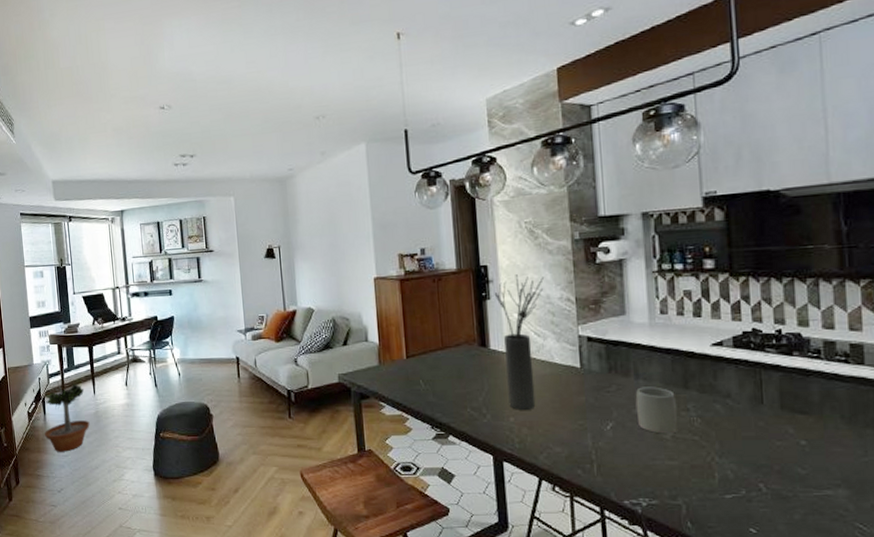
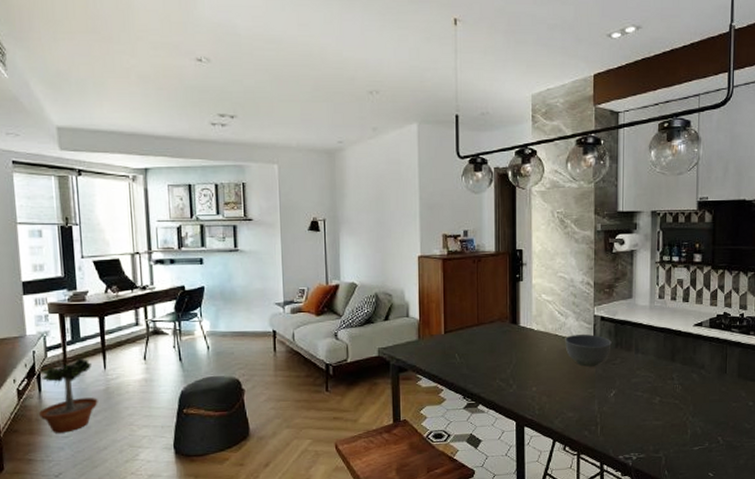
vase: present [494,274,545,410] -> none [526,259,570,381]
bowl: none [545,357,604,395] -> present [565,334,612,367]
mug: present [635,386,679,434] -> none [634,359,665,399]

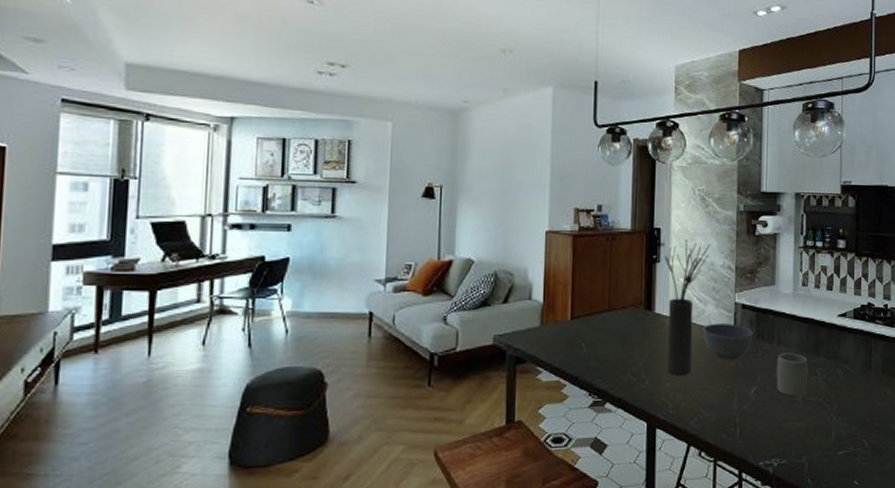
potted tree: present [38,354,98,433] -> none [49,336,135,439]
vase: none [526,259,570,381] -> present [664,240,711,375]
mug: none [634,359,665,399] -> present [776,352,809,397]

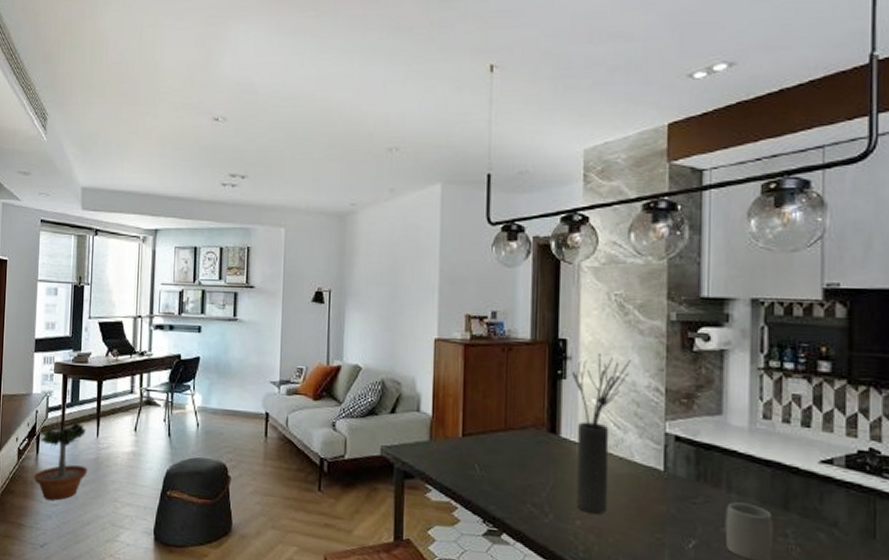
potted tree: none [49,336,135,439] -> present [33,416,88,501]
bowl: present [703,323,753,360] -> none [623,455,691,503]

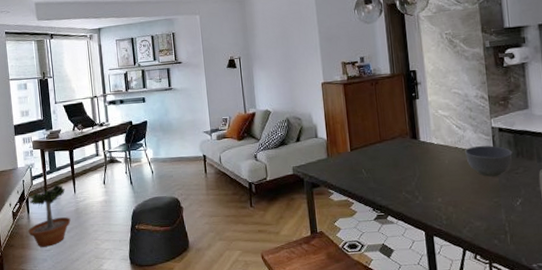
vase: present [571,353,632,514] -> none [422,77,463,192]
bowl: none [623,455,691,503] -> present [465,145,513,177]

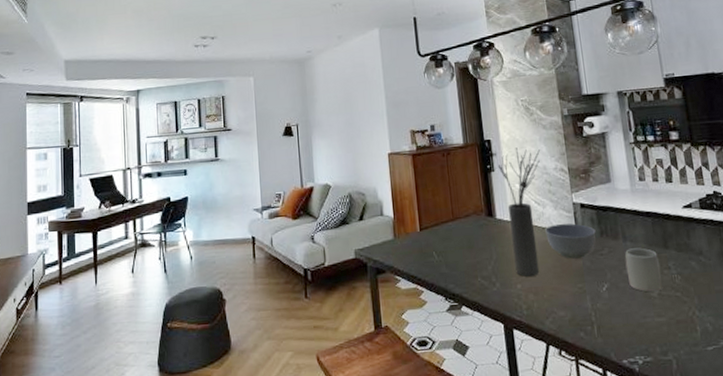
potted tree: present [27,182,71,247] -> none [33,271,89,353]
vase: none [422,77,463,192] -> present [497,148,541,277]

